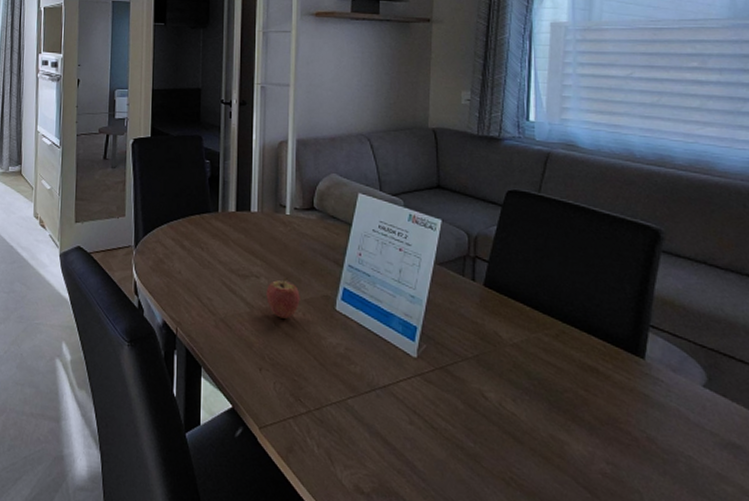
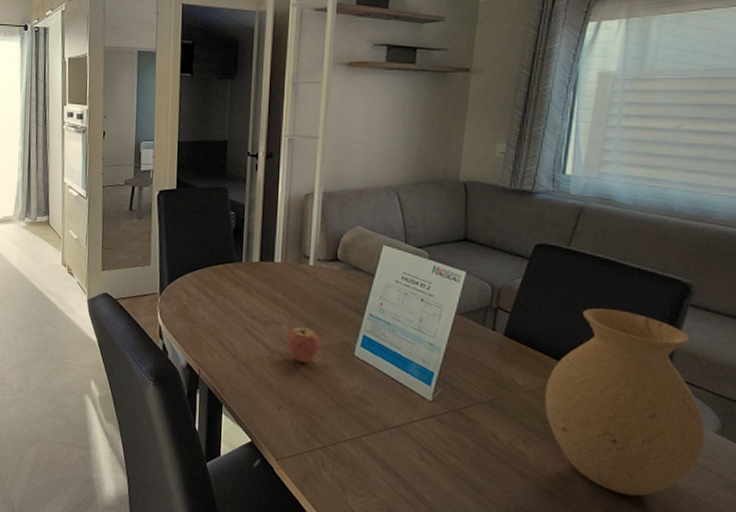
vase: none [529,256,693,459] -> present [544,308,705,496]

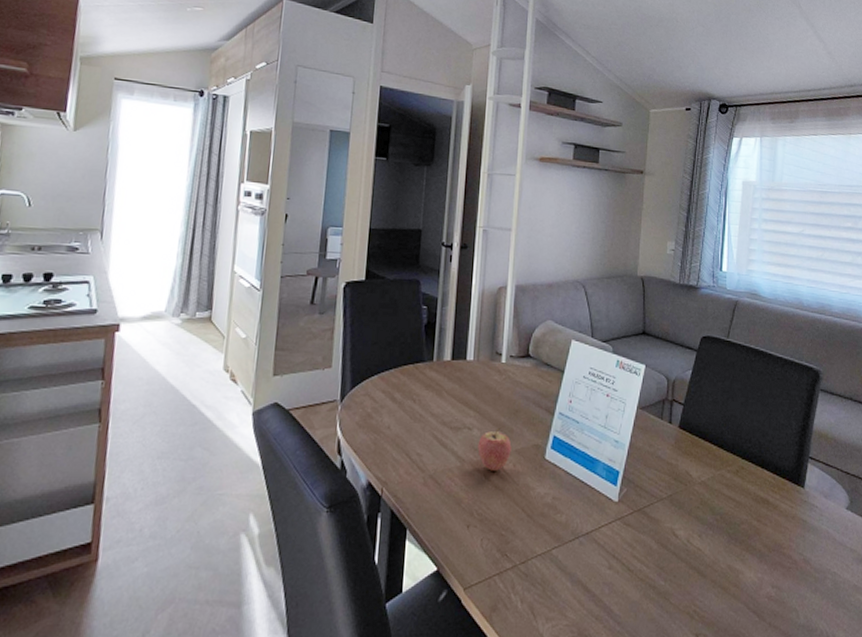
vase: present [544,308,705,496] -> none [714,396,839,581]

